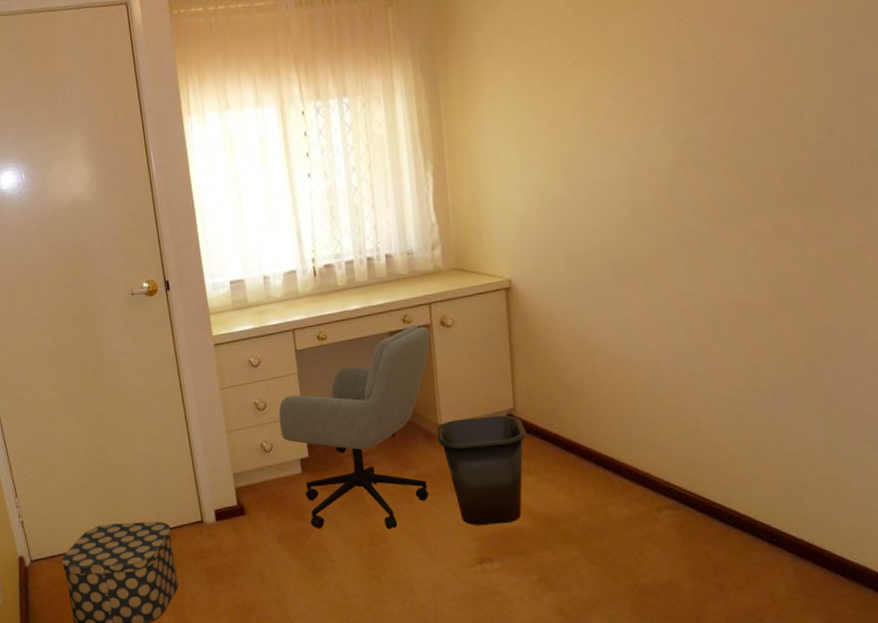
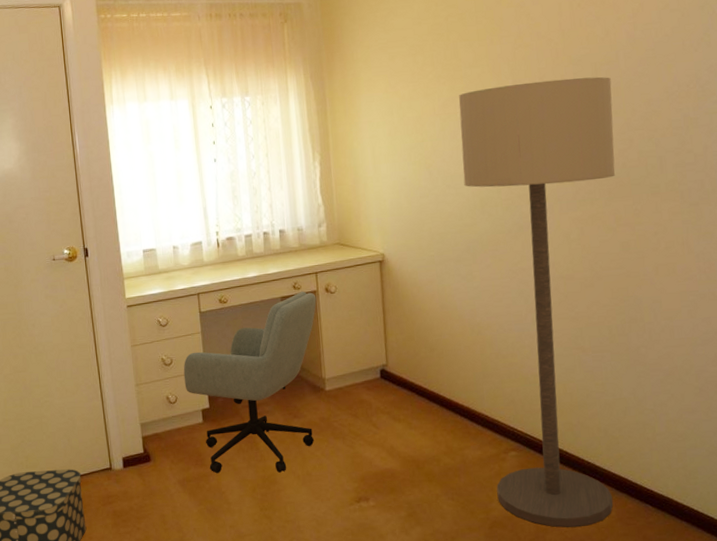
waste bin: present [437,415,526,525] -> none [322,370,397,468]
floor lamp: none [605,49,809,598] -> present [459,77,615,528]

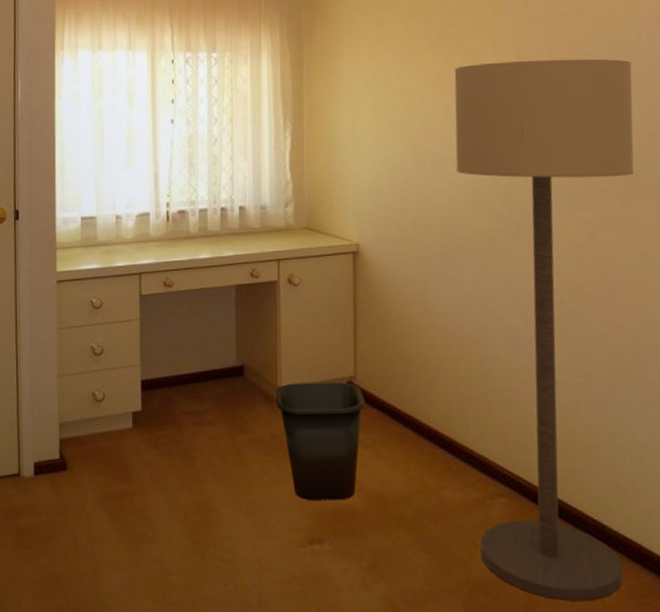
office chair: present [183,291,317,473] -> none [115,280,277,498]
waste bin: none [322,370,397,468] -> present [276,382,365,501]

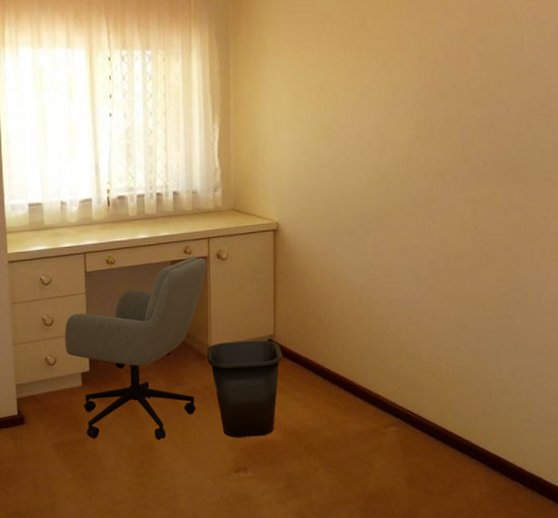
office chair: none [115,280,277,498] -> present [64,255,207,440]
floor lamp: present [454,59,634,601] -> none [363,58,514,503]

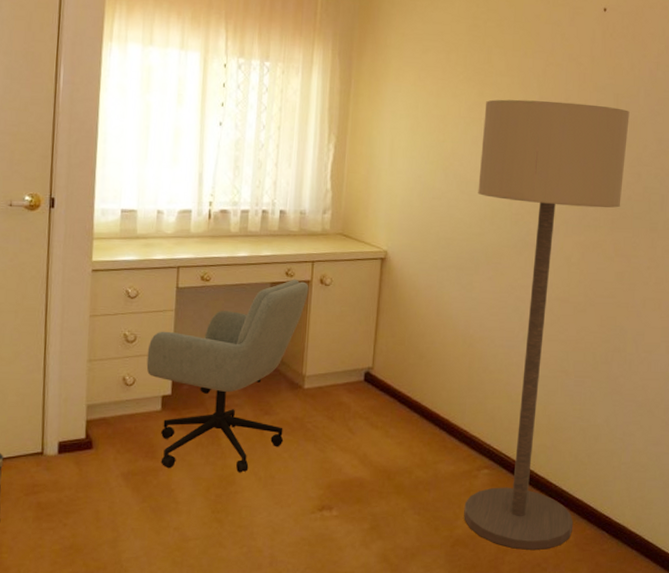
waste bin: present [207,340,283,437] -> none [300,371,380,473]
floor lamp: none [363,58,514,503] -> present [464,99,630,550]

